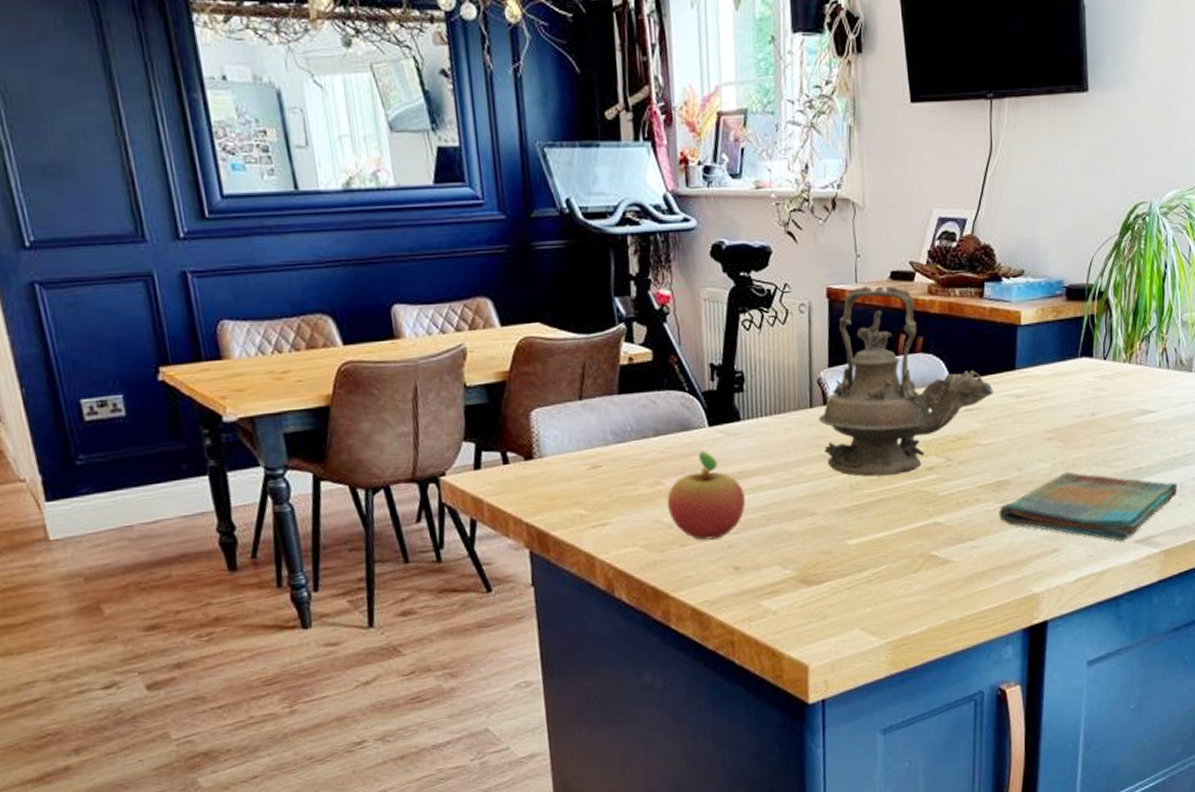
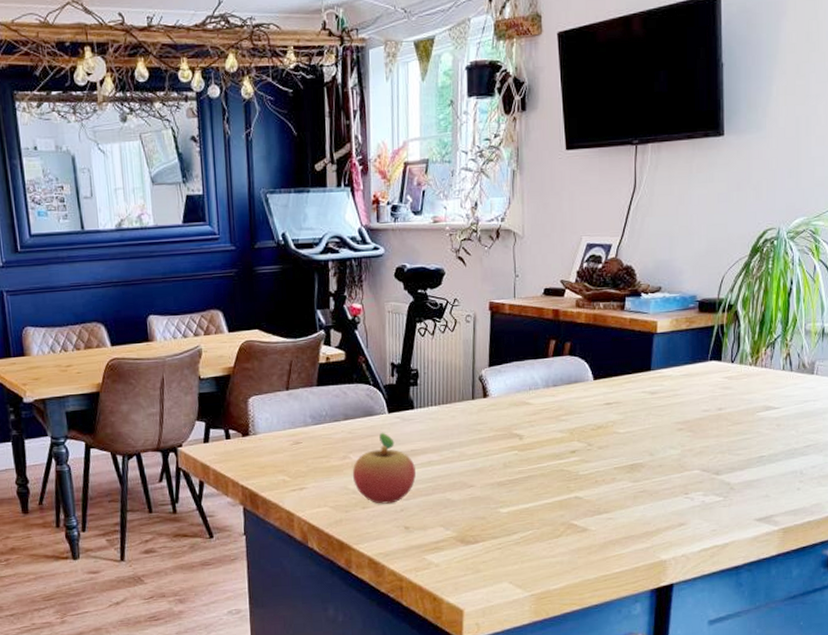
teapot: present [818,286,994,477] -> none [479,300,631,457]
dish towel: present [999,471,1178,542] -> none [632,458,798,519]

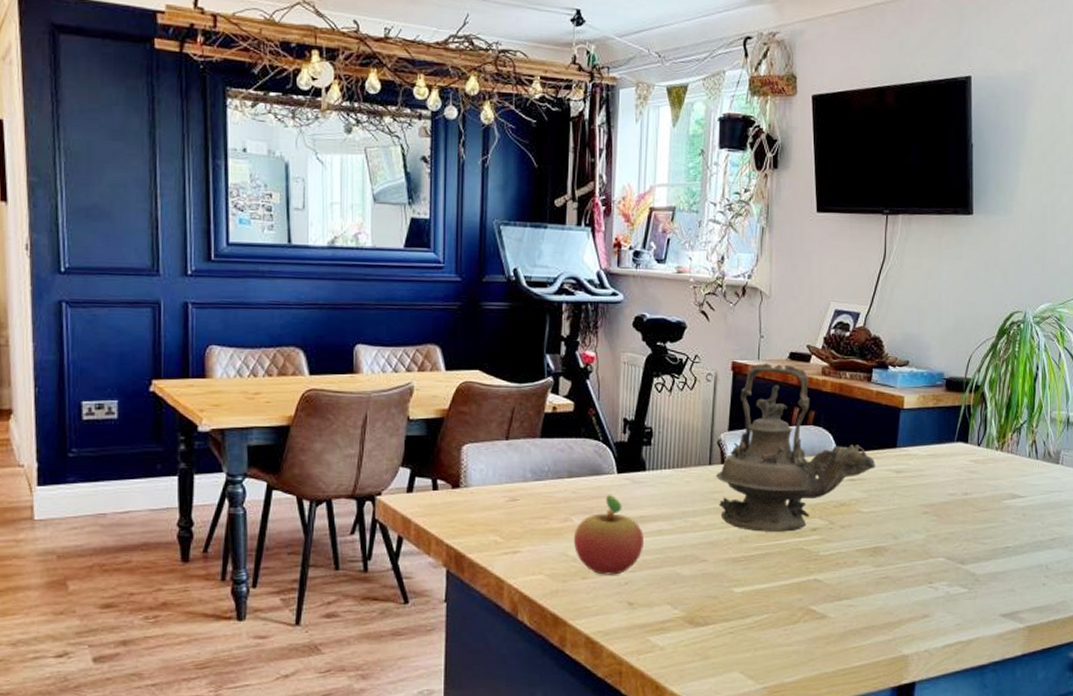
teapot: none [479,300,631,457] -> present [715,363,876,532]

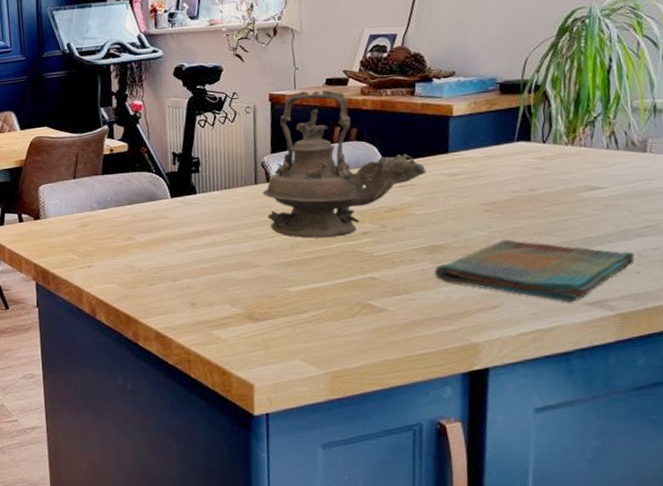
fruit: present [573,494,644,575] -> none [137,215,200,282]
dish towel: none [875,544,1043,614] -> present [434,239,635,303]

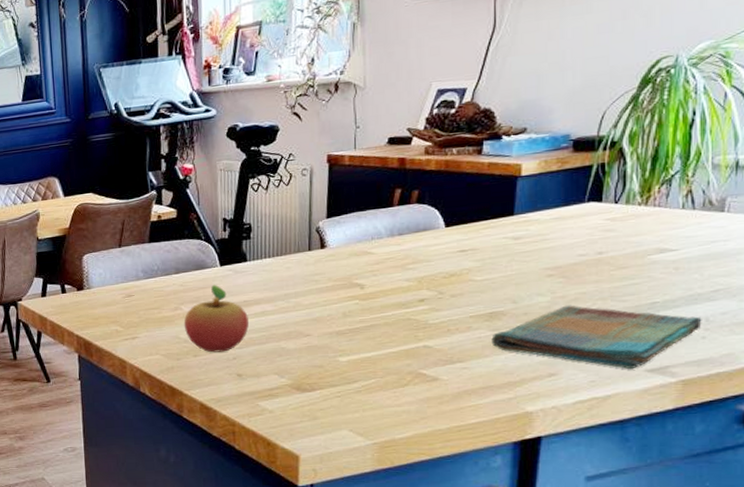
fruit: none [137,215,200,282] -> present [184,284,249,353]
teapot: present [262,90,427,239] -> none [316,150,489,307]

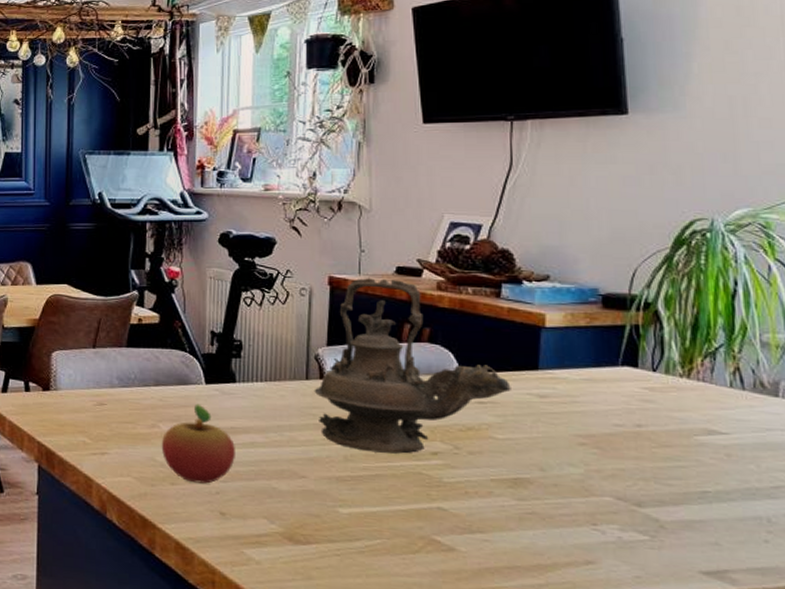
teapot: none [316,150,489,307] -> present [314,278,511,454]
dish towel: present [491,305,702,370] -> none [516,481,763,569]

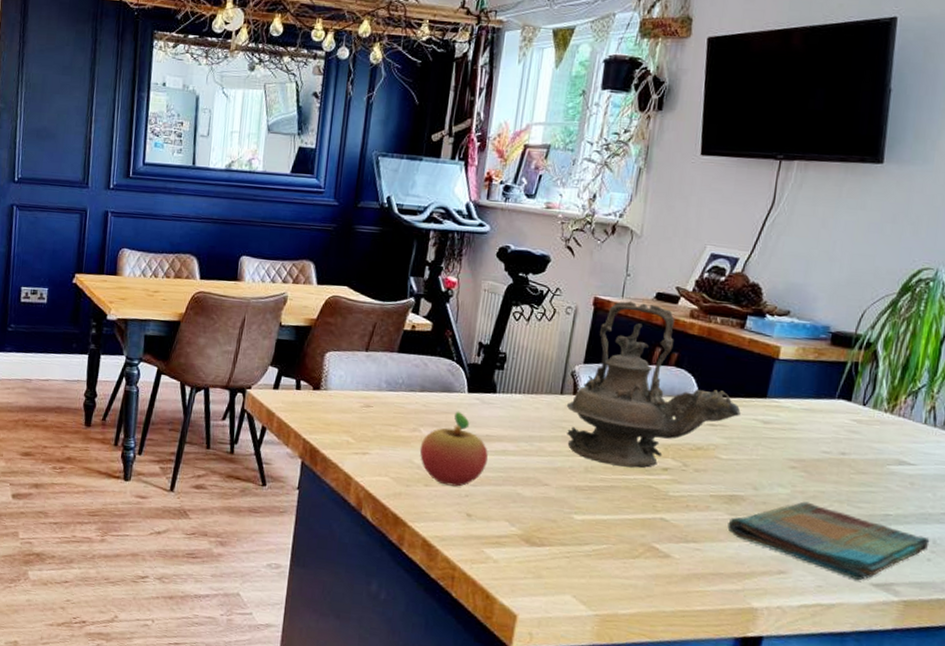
dish towel: none [516,481,763,569] -> present [727,501,930,581]

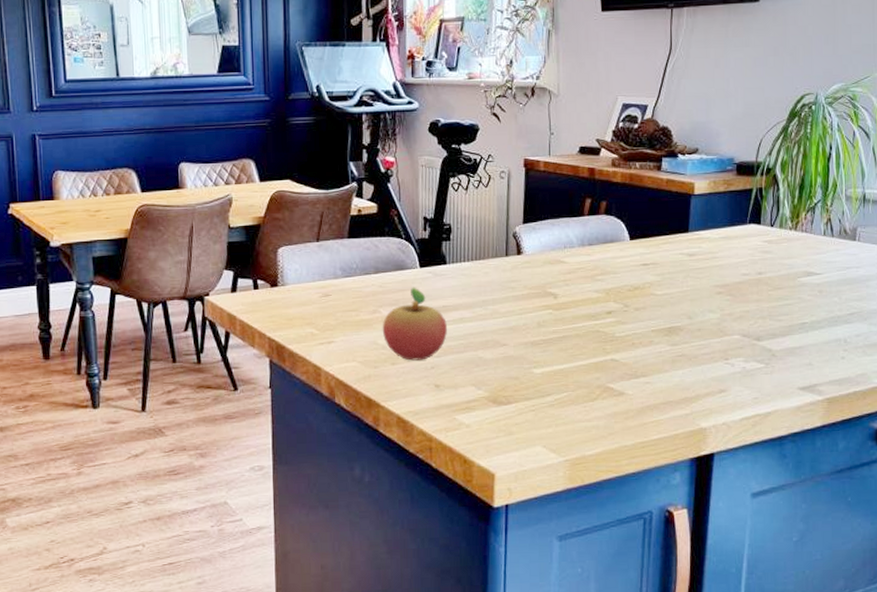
teapot: present [566,301,741,468] -> none [512,158,668,317]
dish towel: present [727,501,930,581] -> none [670,322,842,387]

